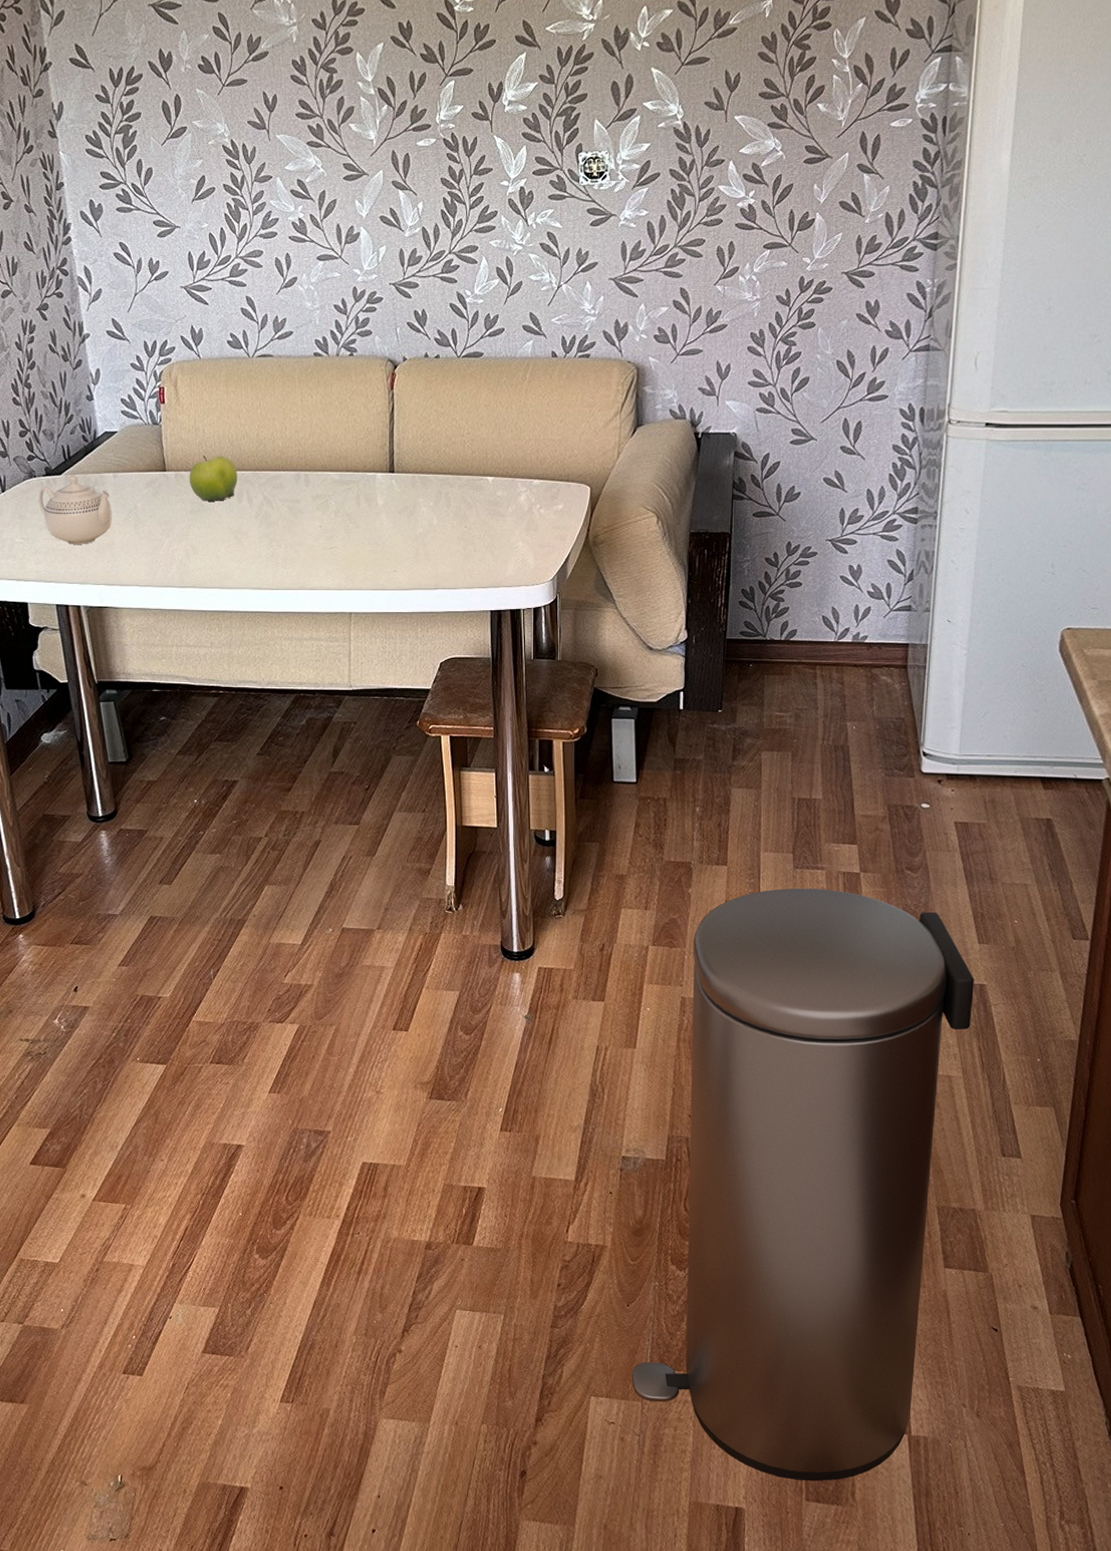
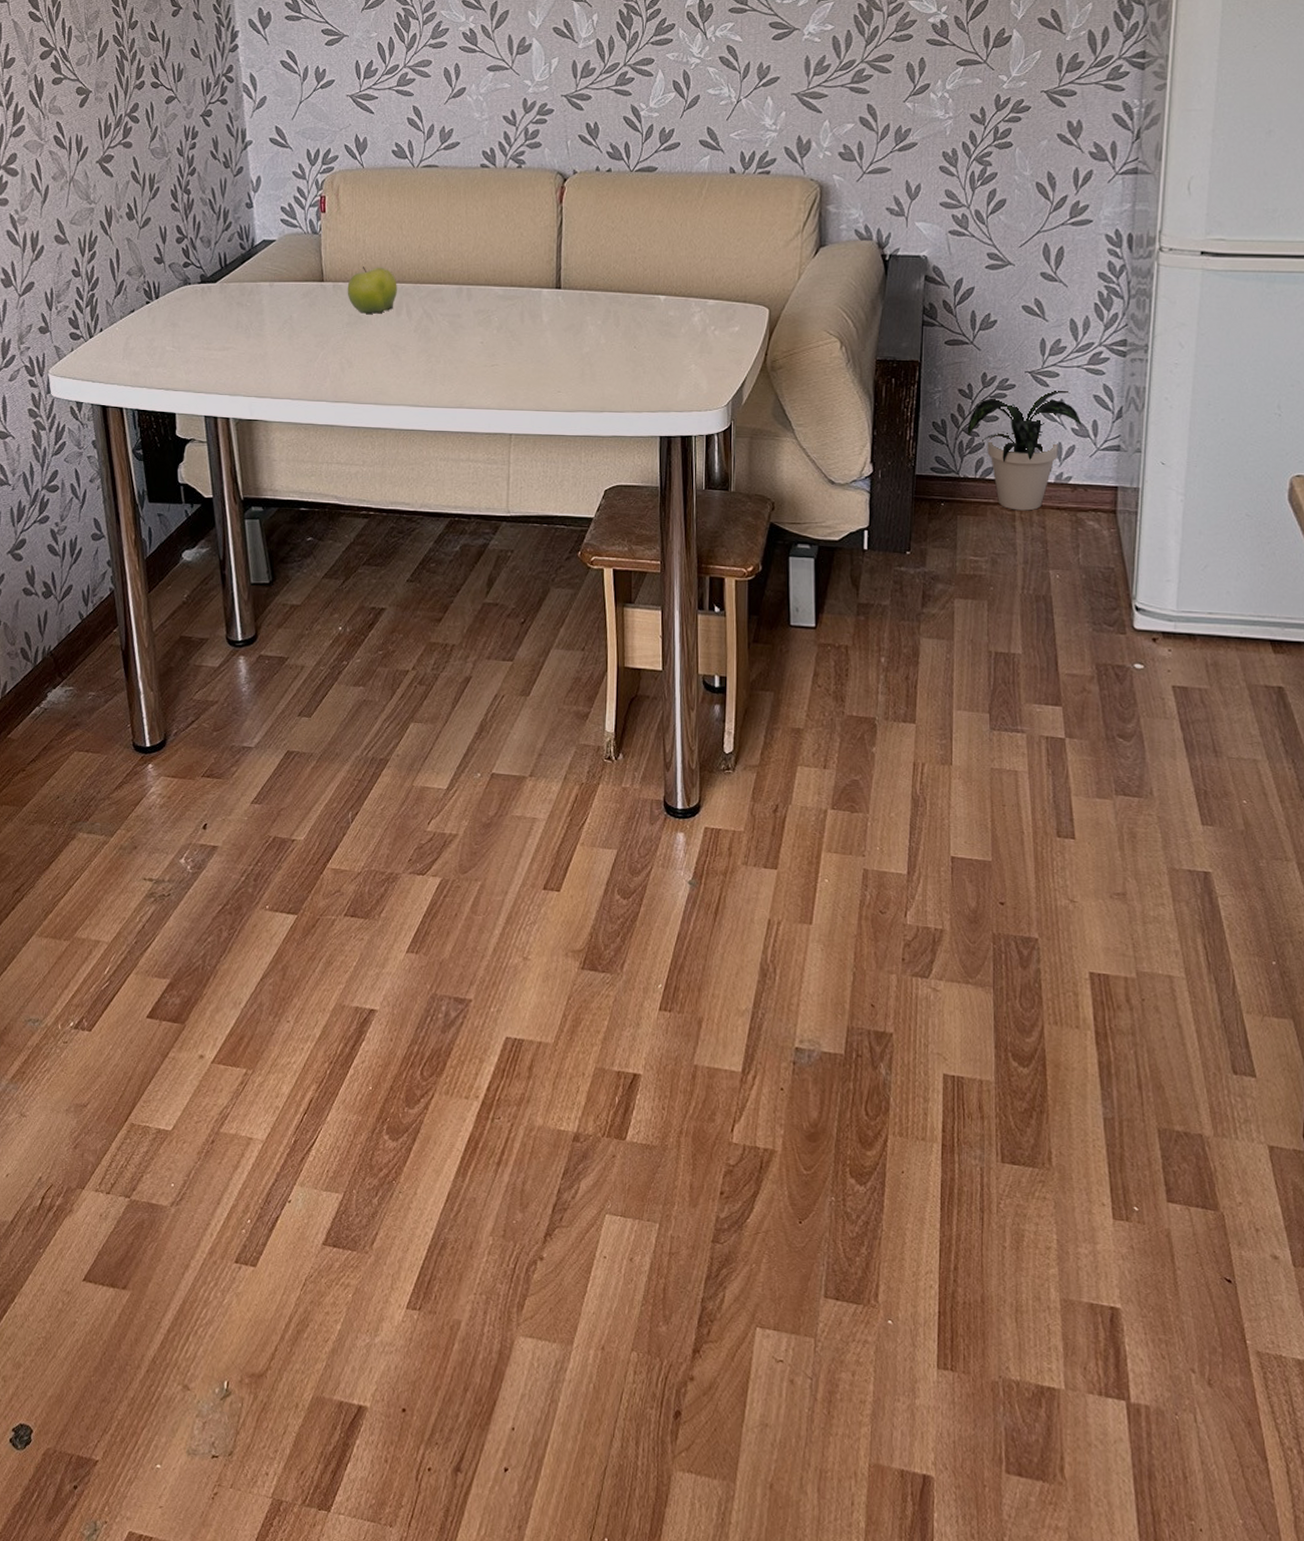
teapot: present [38,475,112,544] -> none [192,283,267,355]
pedal bin: present [631,888,974,1481] -> none [803,752,1197,1451]
potted plant: none [773,557,878,669] -> present [967,391,1083,511]

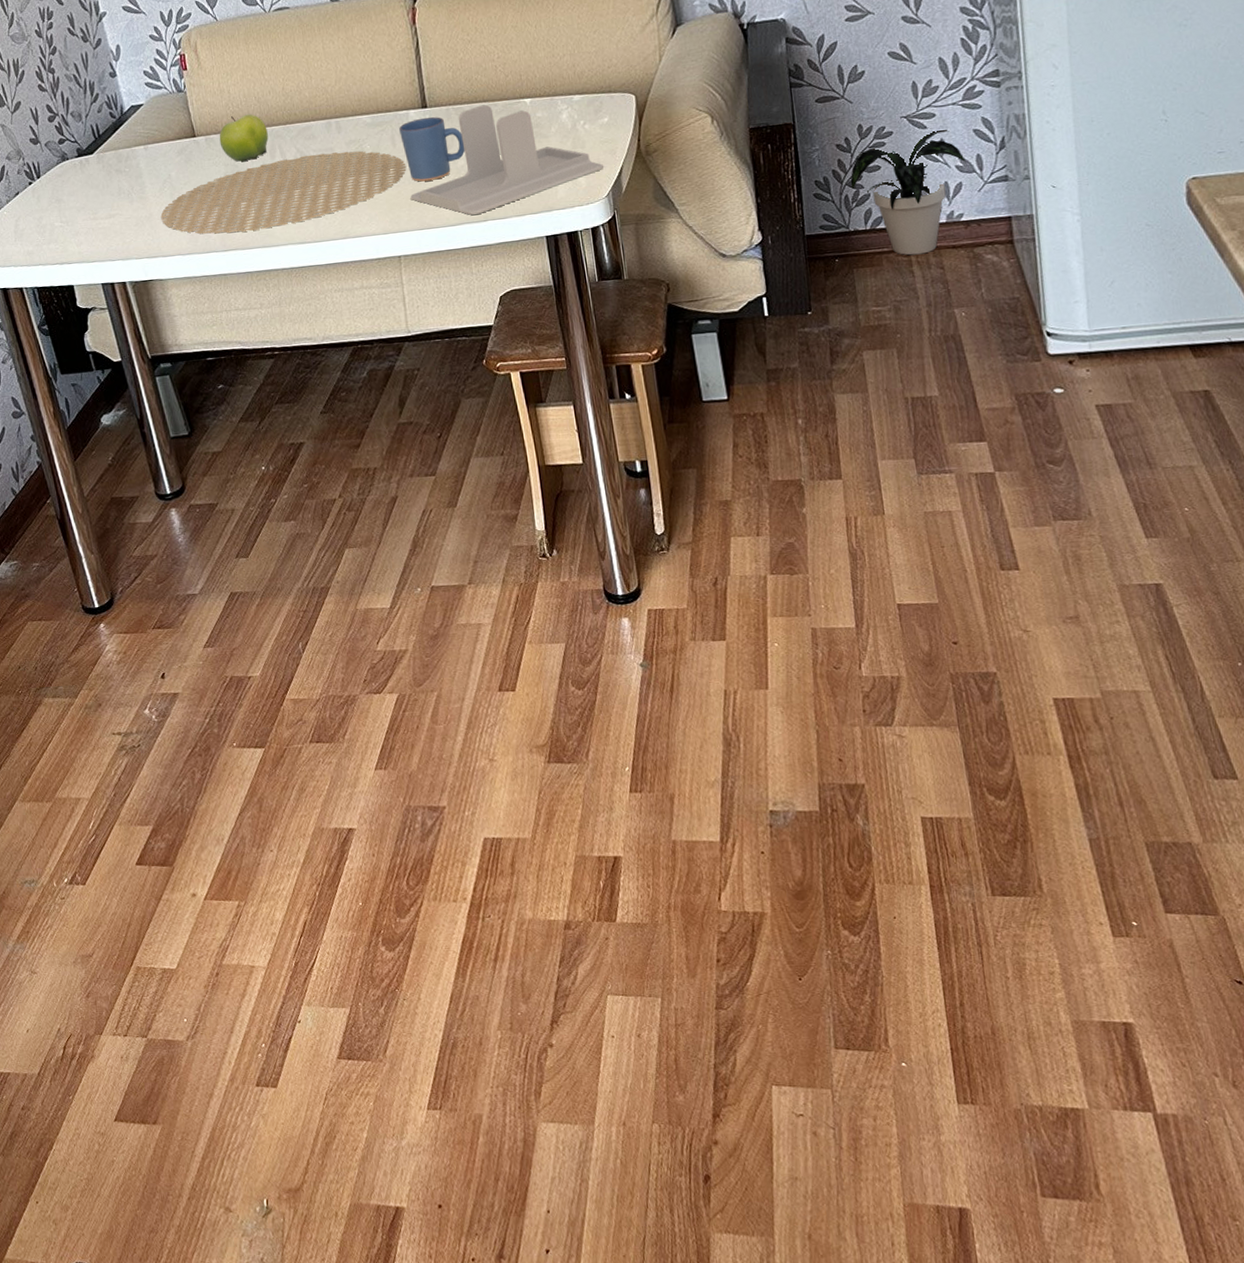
place mat: none [275,317,531,386] -> present [161,150,407,234]
napkin holder: none [530,295,728,404] -> present [410,104,604,215]
mug: none [530,298,593,363] -> present [399,116,465,182]

